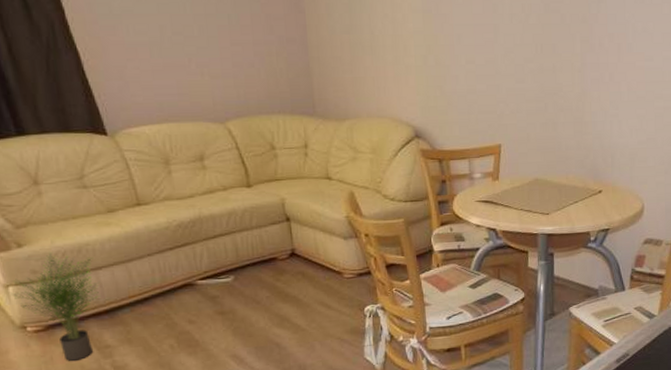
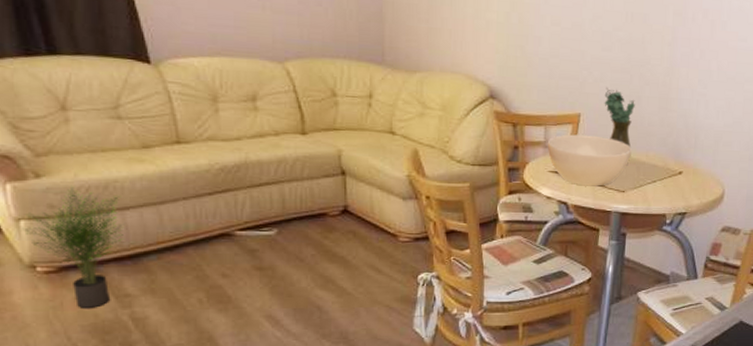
bowl: none [472,164,552,212] -> present [547,134,632,187]
vase: none [522,117,552,184] -> present [604,87,635,160]

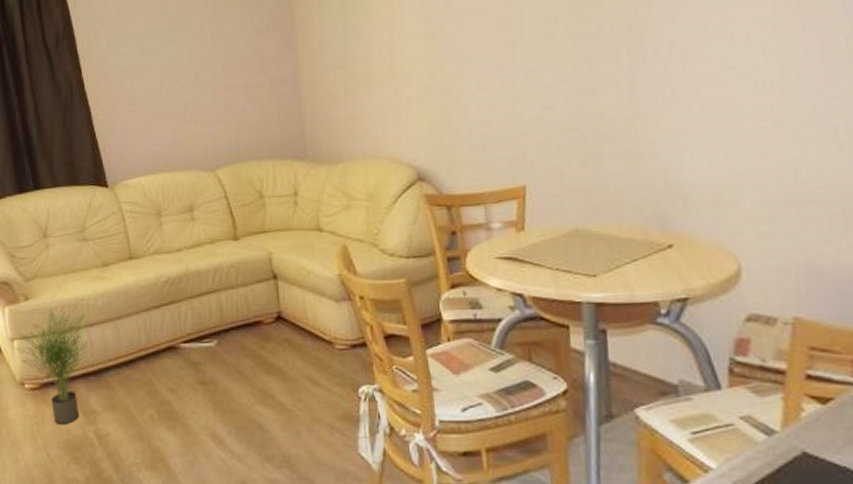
bowl: present [547,134,632,187] -> none [489,210,598,273]
vase: present [604,87,635,160] -> none [552,151,598,235]

